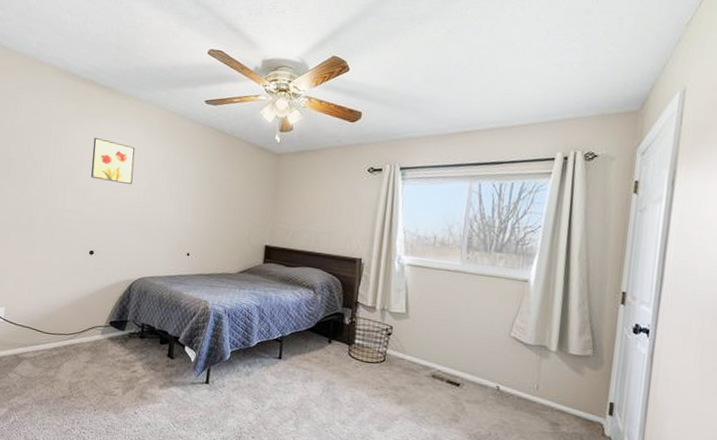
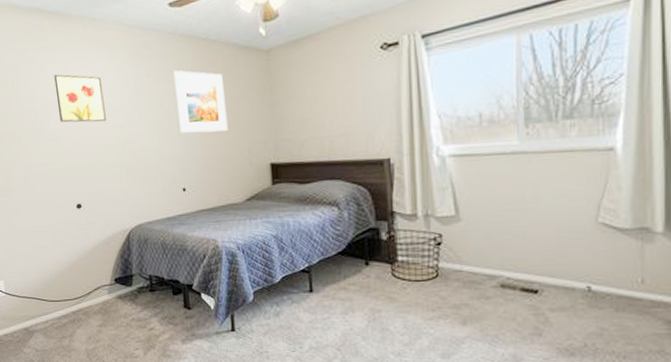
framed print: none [194,154,239,212] -> present [173,70,228,133]

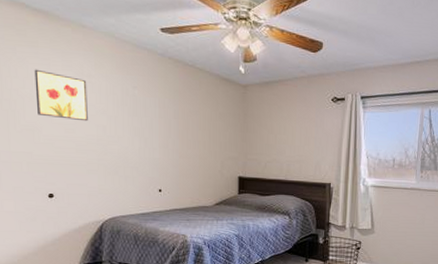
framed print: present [173,70,228,133] -> none [159,87,205,145]

